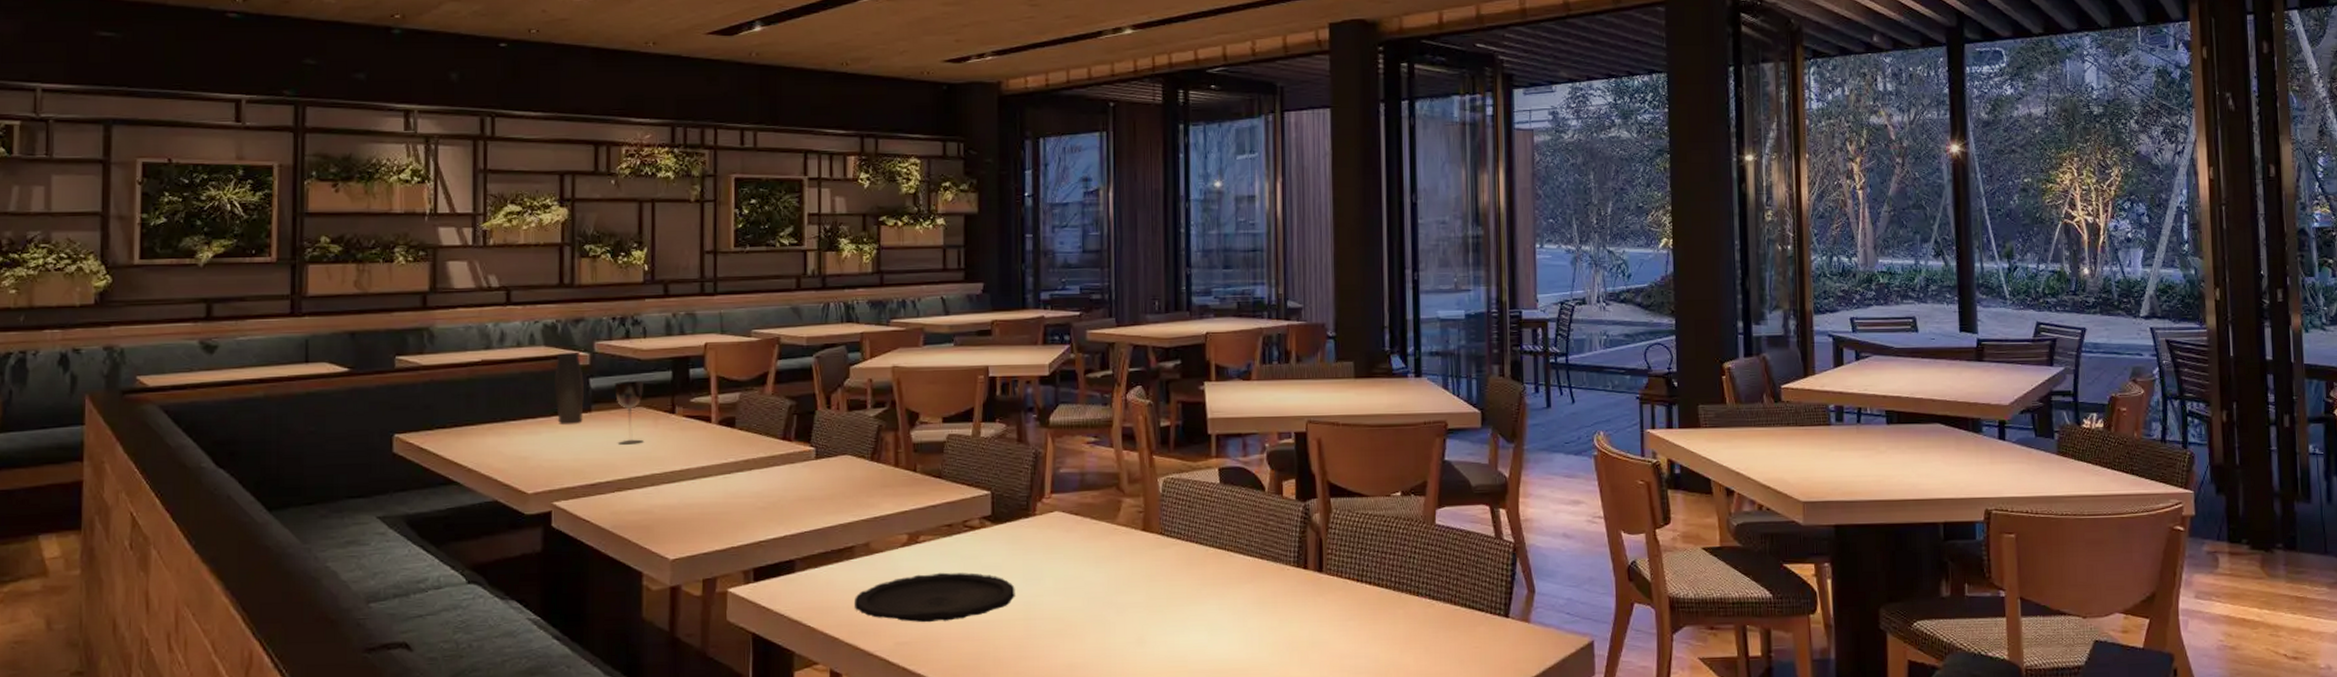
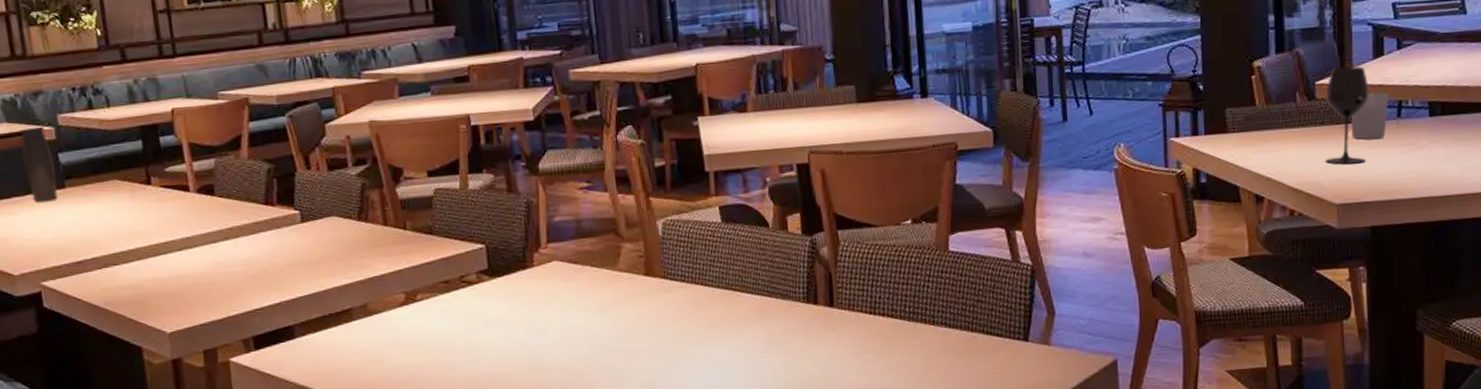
wineglass: present [614,381,643,445] -> none [84,153,123,220]
plate: present [853,572,1015,623] -> none [358,328,521,381]
wineglass: none [1791,373,1831,464] -> present [1325,66,1369,164]
candle holder: none [1815,398,1849,443] -> present [1352,92,1389,140]

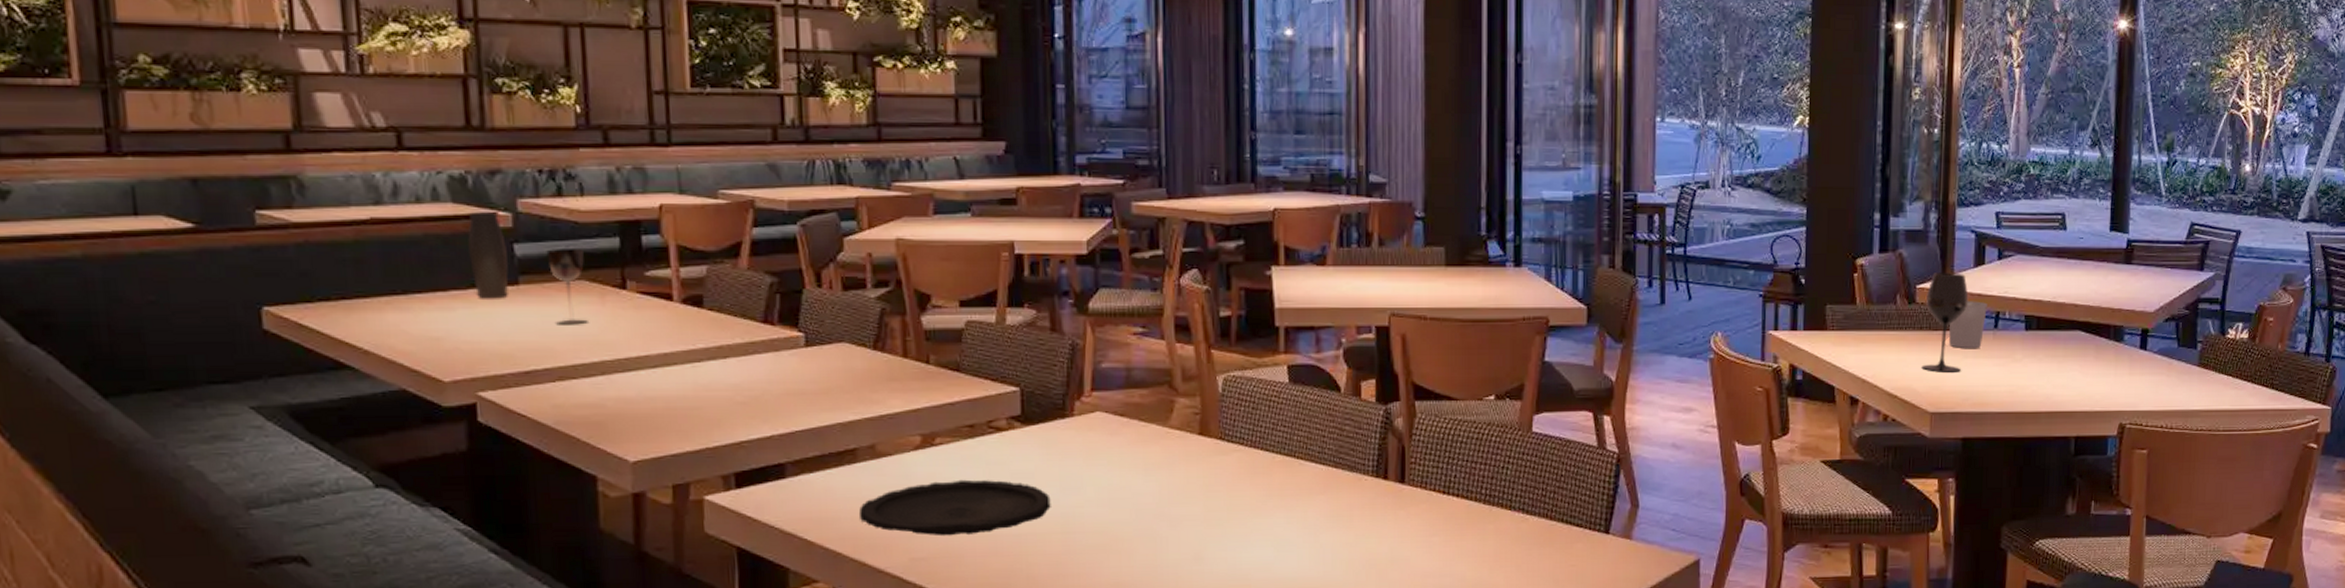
wineglass: none [84,153,123,220] -> present [546,249,588,325]
plate: none [358,328,521,381] -> present [858,479,1051,536]

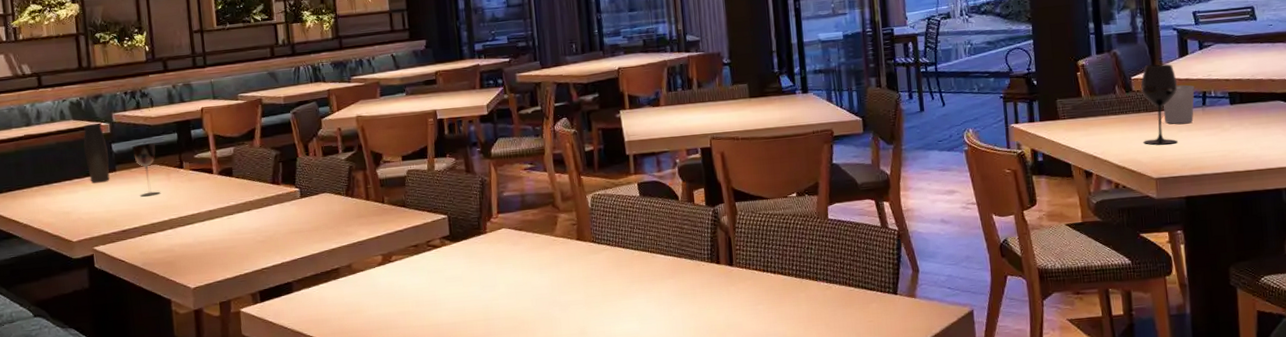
plate: present [858,479,1051,536] -> none [343,284,475,328]

